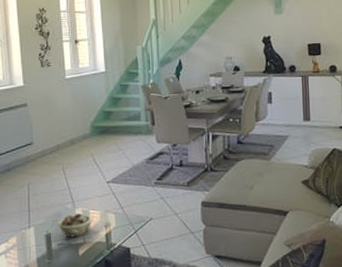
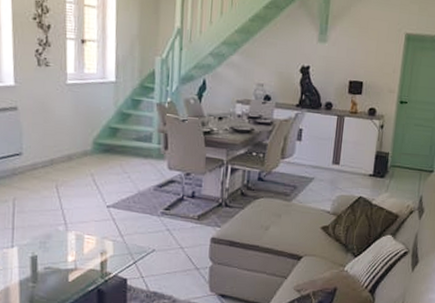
succulent planter: present [58,213,92,238] -> none [46,237,87,263]

